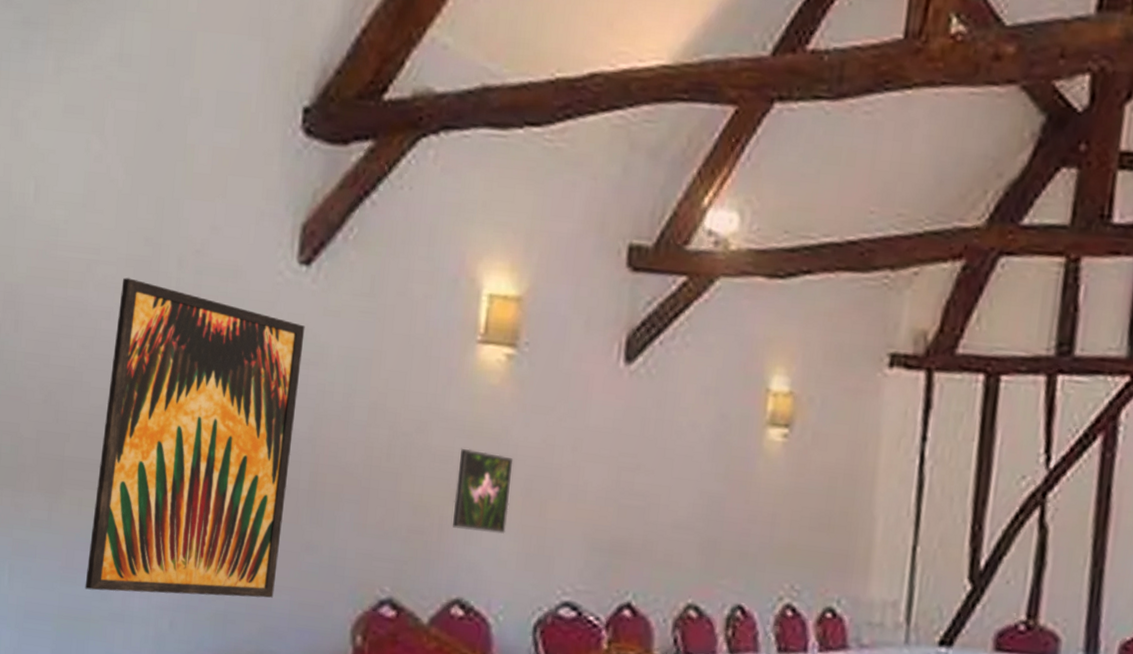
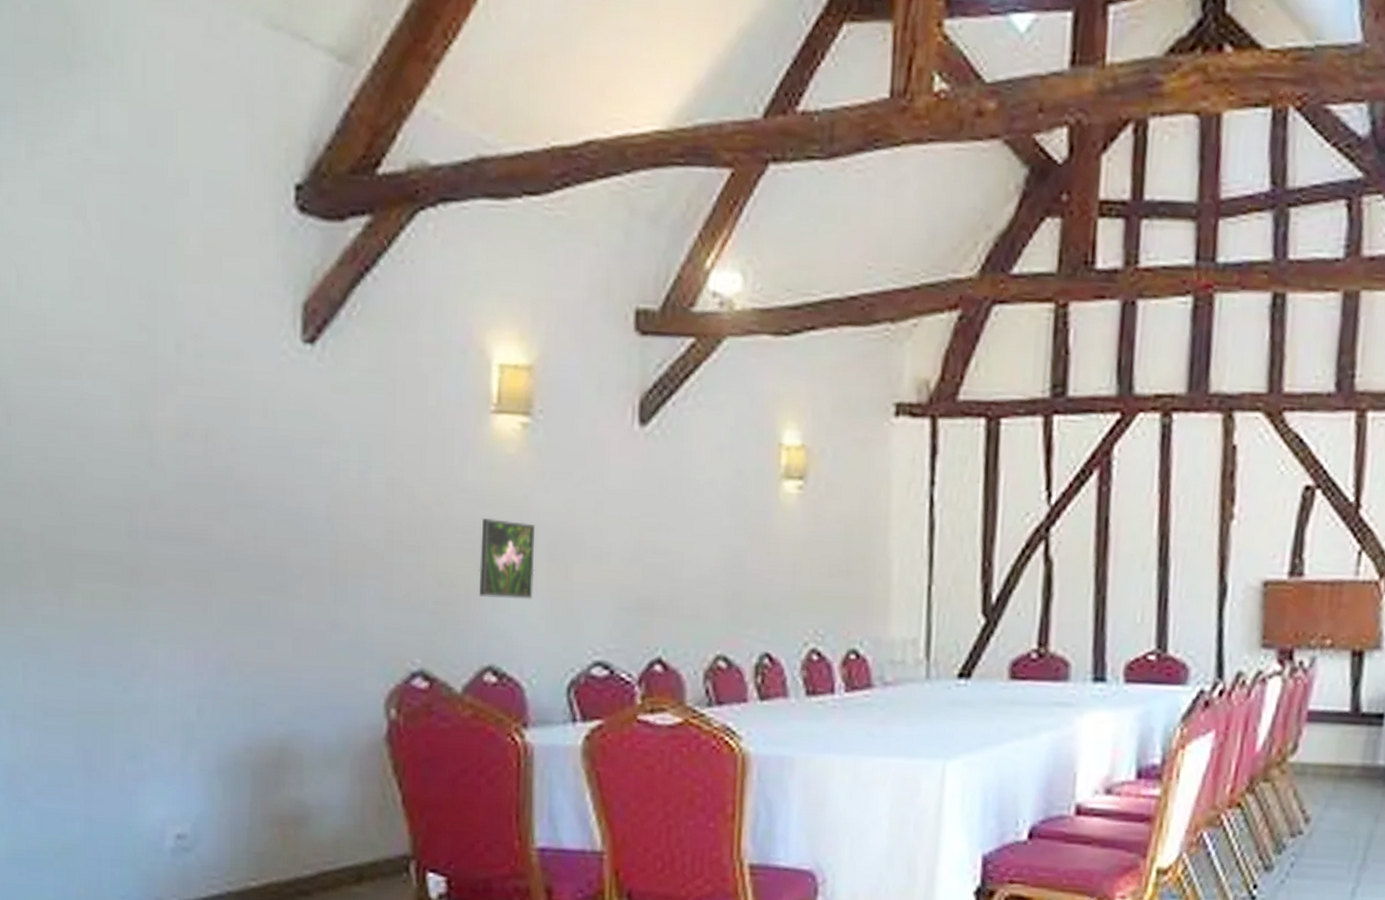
wall art: present [85,277,305,598] -> none [105,365,314,683]

